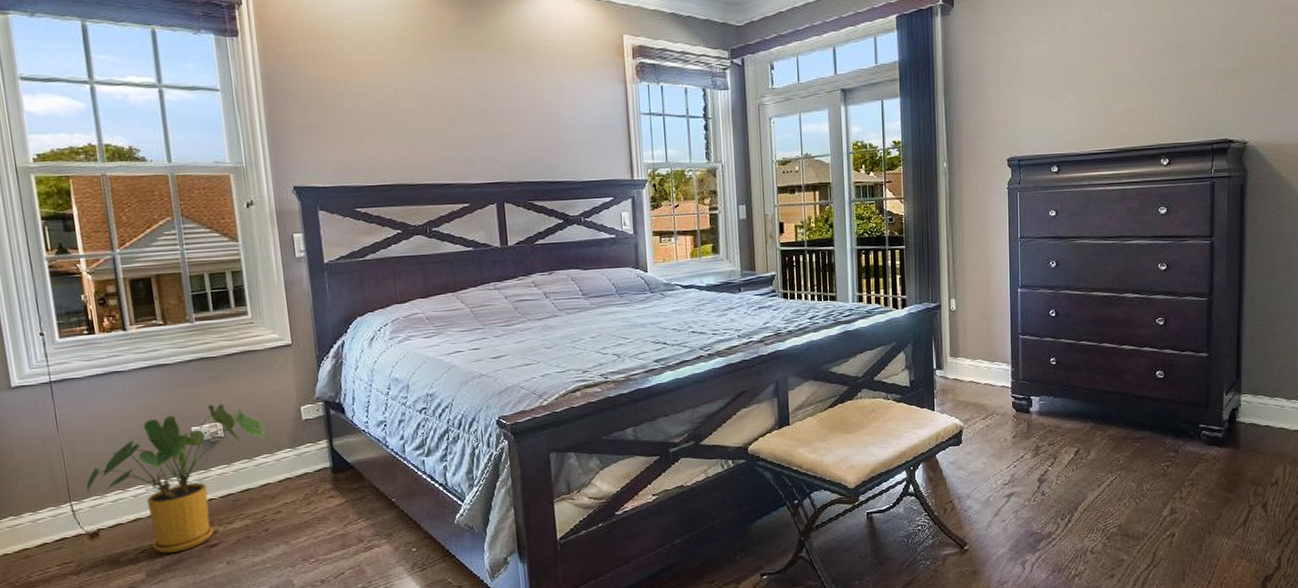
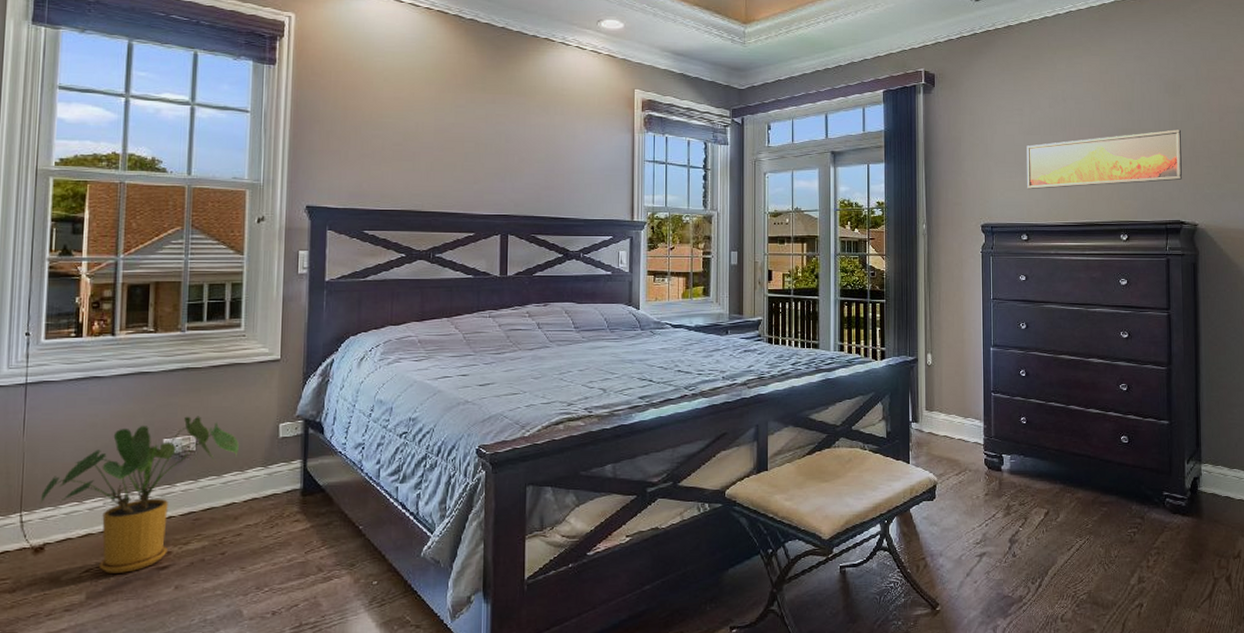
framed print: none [1057,36,1232,115] -> present [1027,129,1182,189]

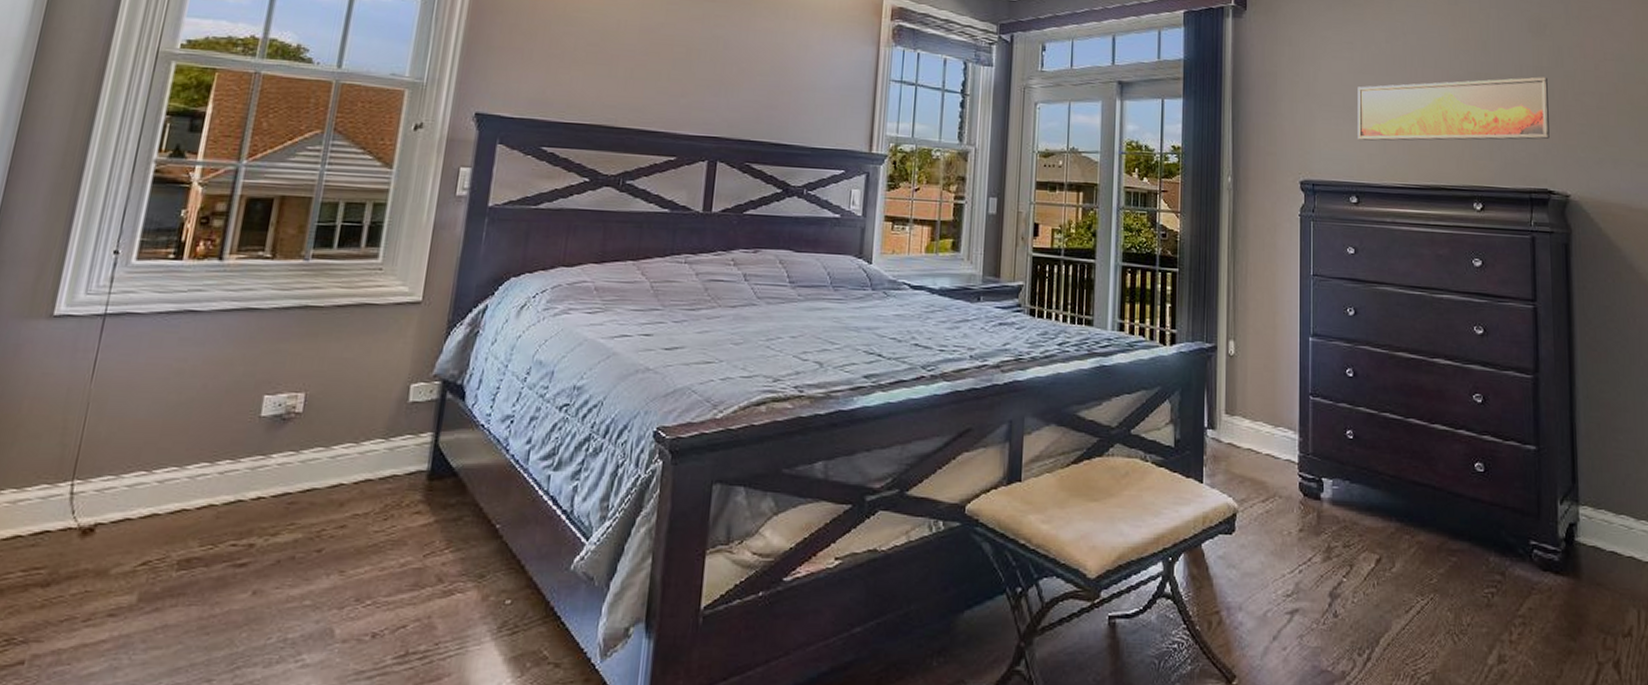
house plant: present [39,416,239,573] -> none [98,367,357,569]

